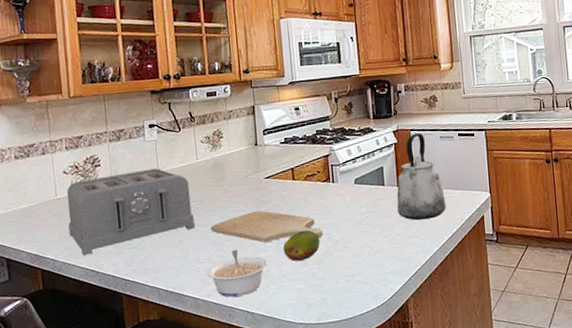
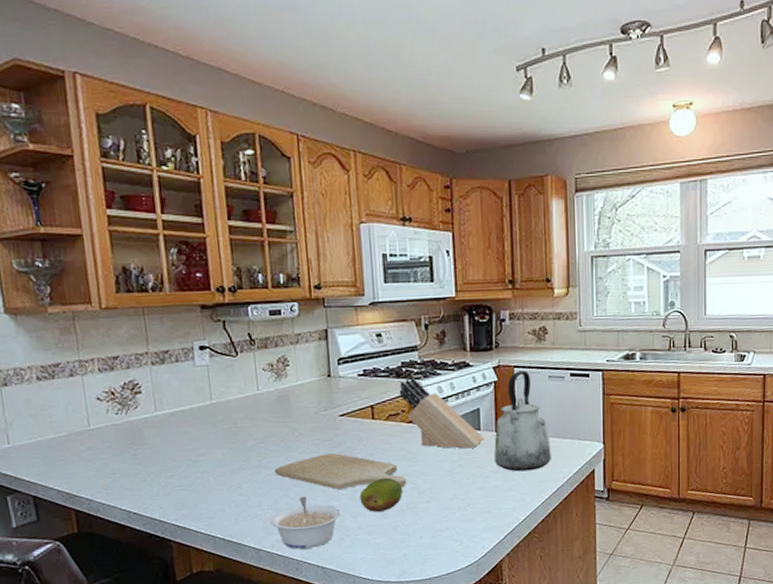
toaster: present [66,168,195,256] -> none [101,398,256,496]
knife block: none [314,142,388,203] -> present [399,377,484,449]

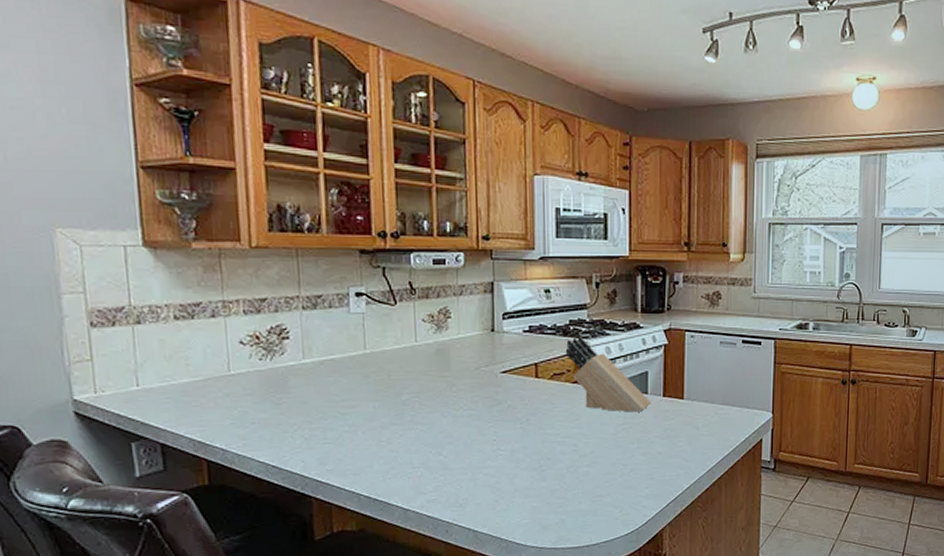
legume: present [270,496,341,549] -> none [421,454,497,511]
chopping board: present [275,453,407,489] -> none [429,411,568,451]
fruit: present [359,477,403,512] -> none [518,438,564,475]
kettle: present [494,370,551,472] -> none [661,335,719,438]

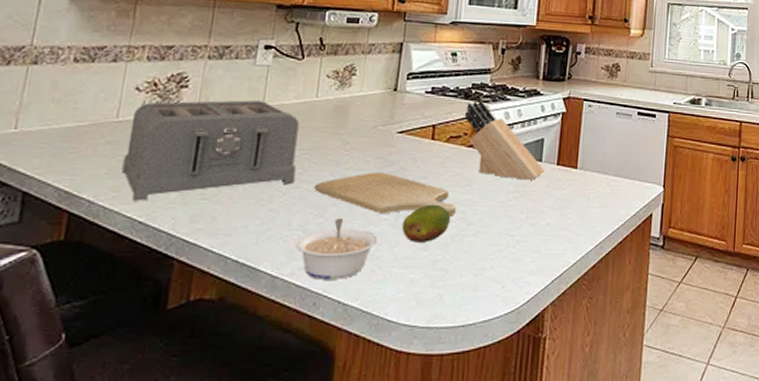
toaster: none [243,348,408,448] -> present [122,100,300,201]
legume: none [421,454,497,511] -> present [296,217,378,280]
chopping board: none [429,411,568,451] -> present [315,172,457,218]
fruit: none [518,438,564,475] -> present [402,204,451,242]

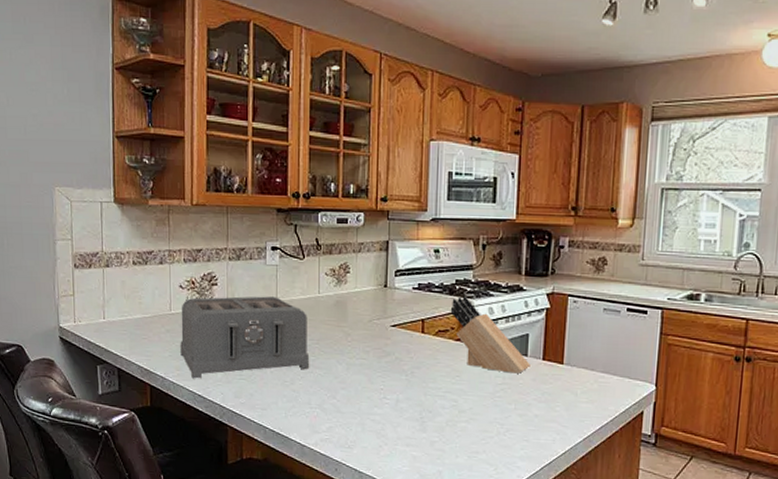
legume: present [296,217,378,280] -> none [316,399,382,451]
chopping board: present [315,172,457,218] -> none [326,361,449,405]
fruit: present [402,204,451,242] -> none [402,392,444,425]

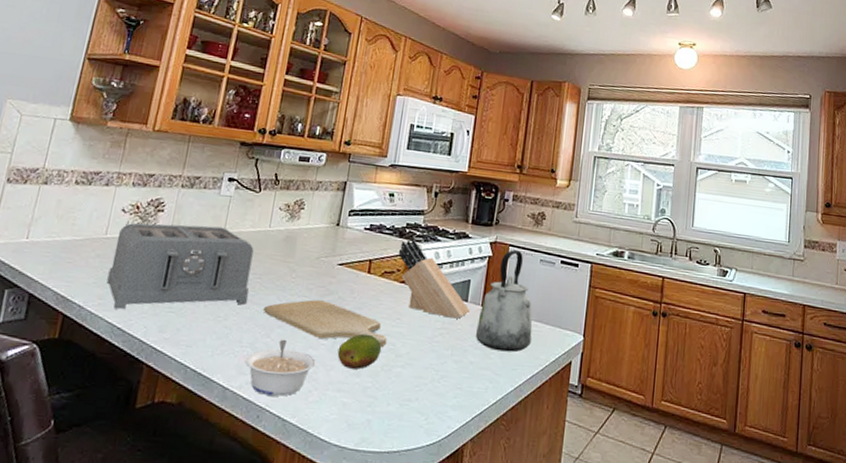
legume: none [316,399,382,451] -> present [245,339,316,396]
chopping board: none [326,361,449,405] -> present [263,300,388,348]
fruit: none [402,392,444,425] -> present [337,333,382,369]
kettle: none [539,300,599,404] -> present [476,250,533,352]

